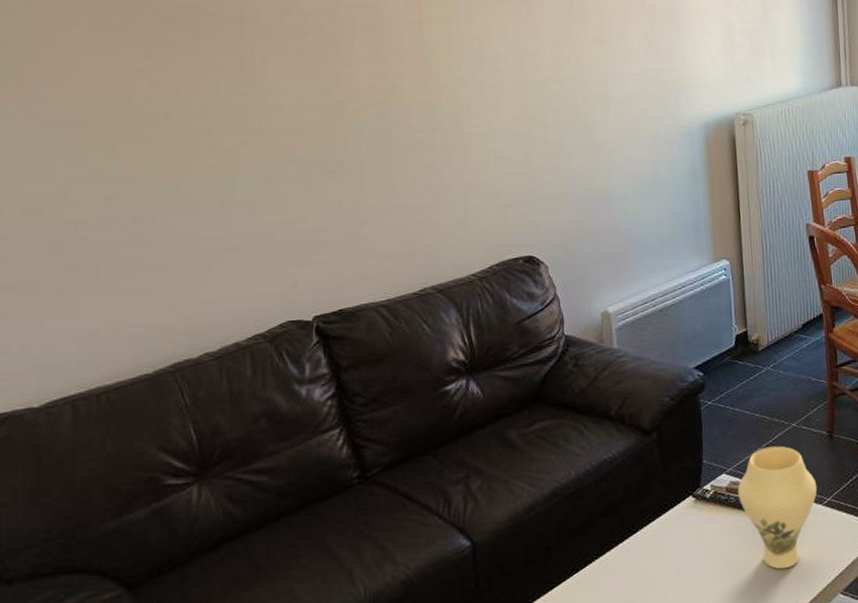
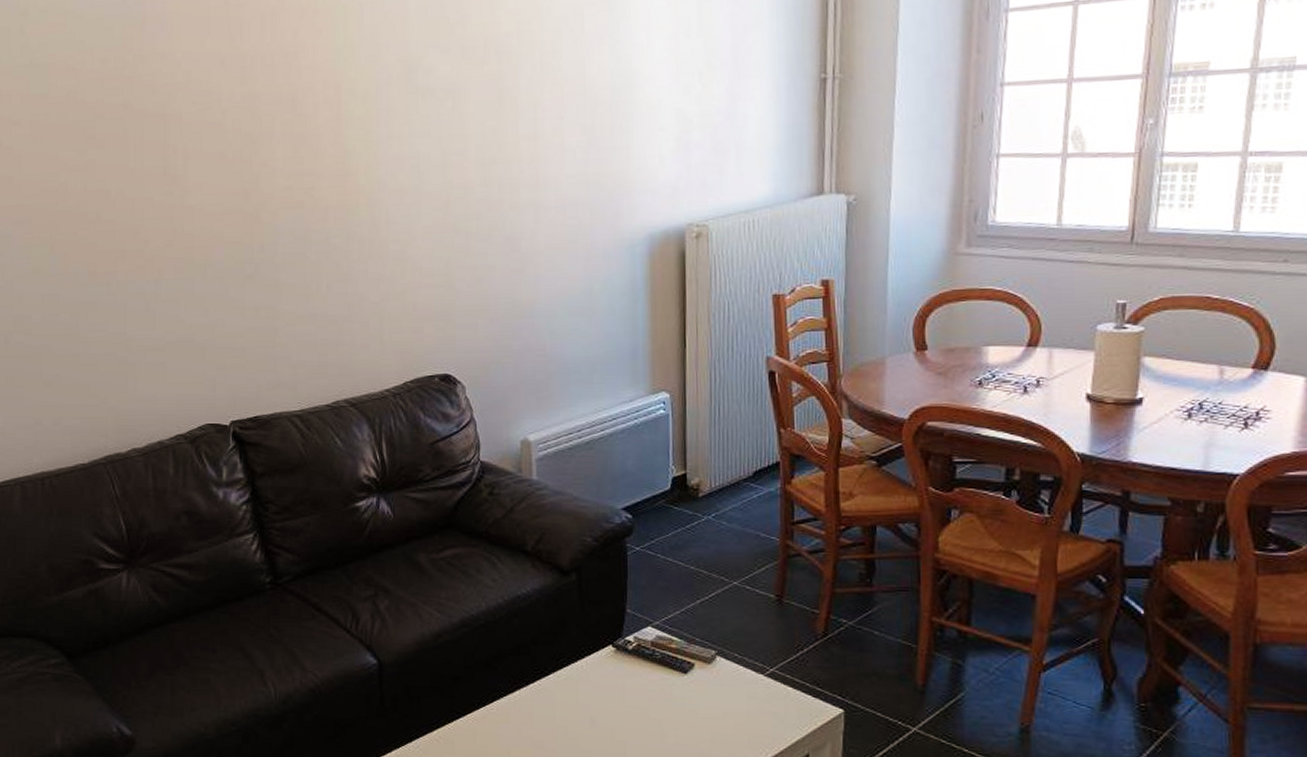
vase: present [737,446,818,570] -> none [664,604,759,738]

